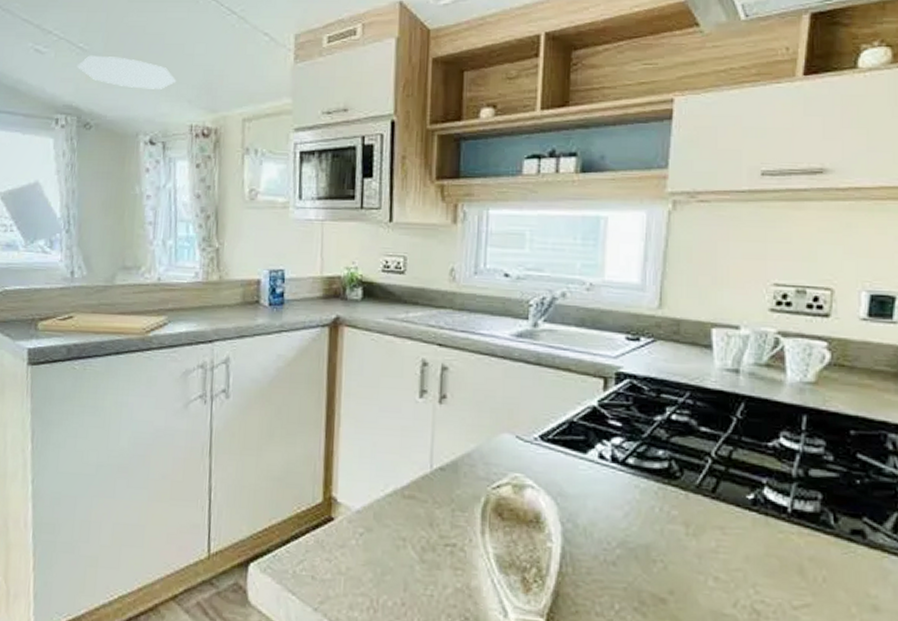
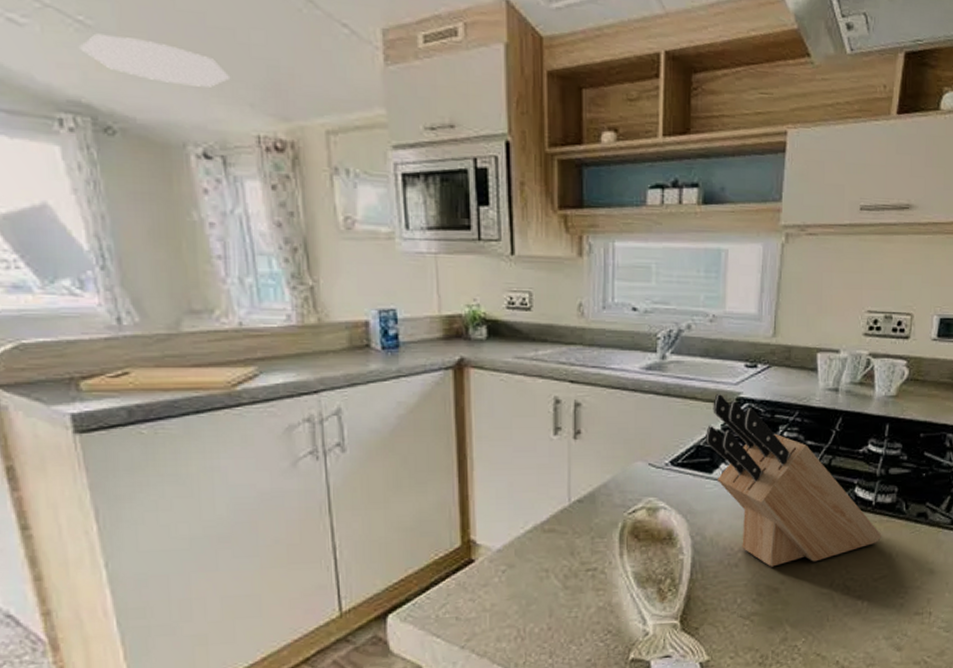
knife block: none [580,367,803,573] -> present [706,394,882,567]

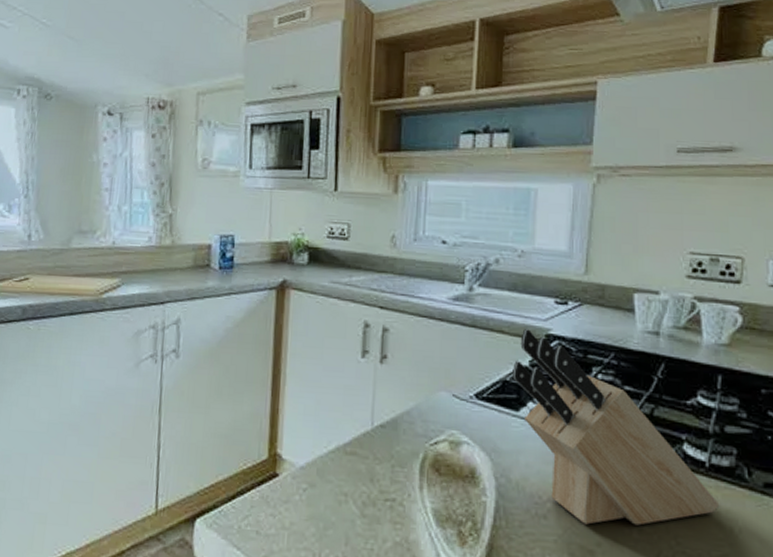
ceiling light: present [78,33,231,87] -> none [39,30,135,64]

